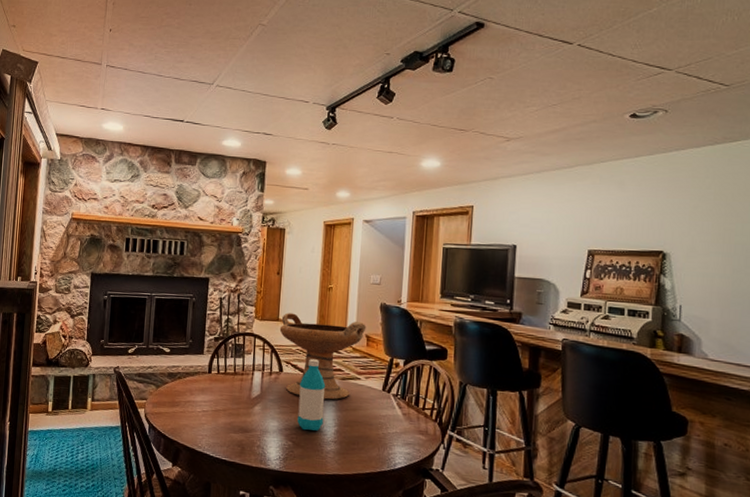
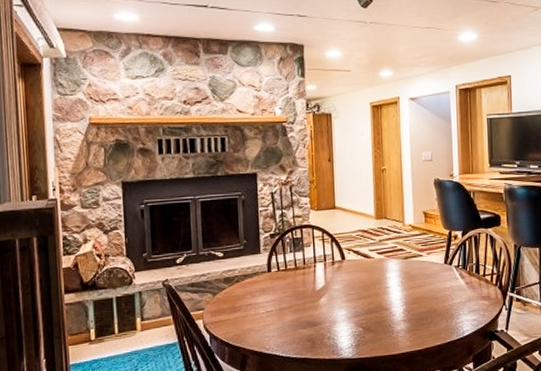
decorative bowl: present [279,313,366,400] -> none [337,199,423,281]
water bottle: present [297,359,326,431] -> none [364,242,391,315]

